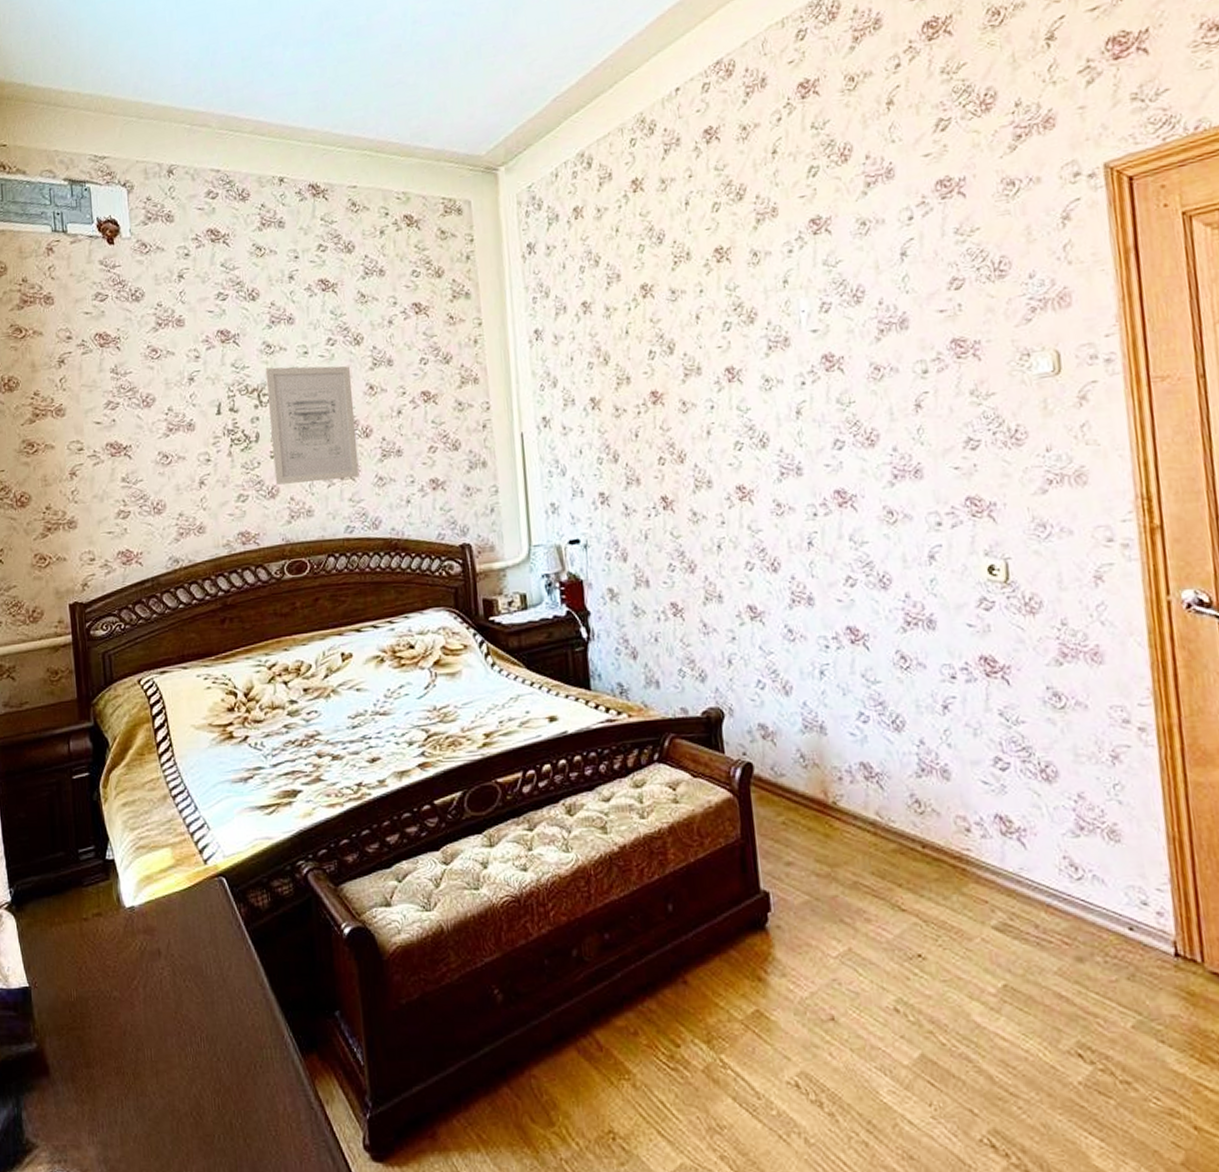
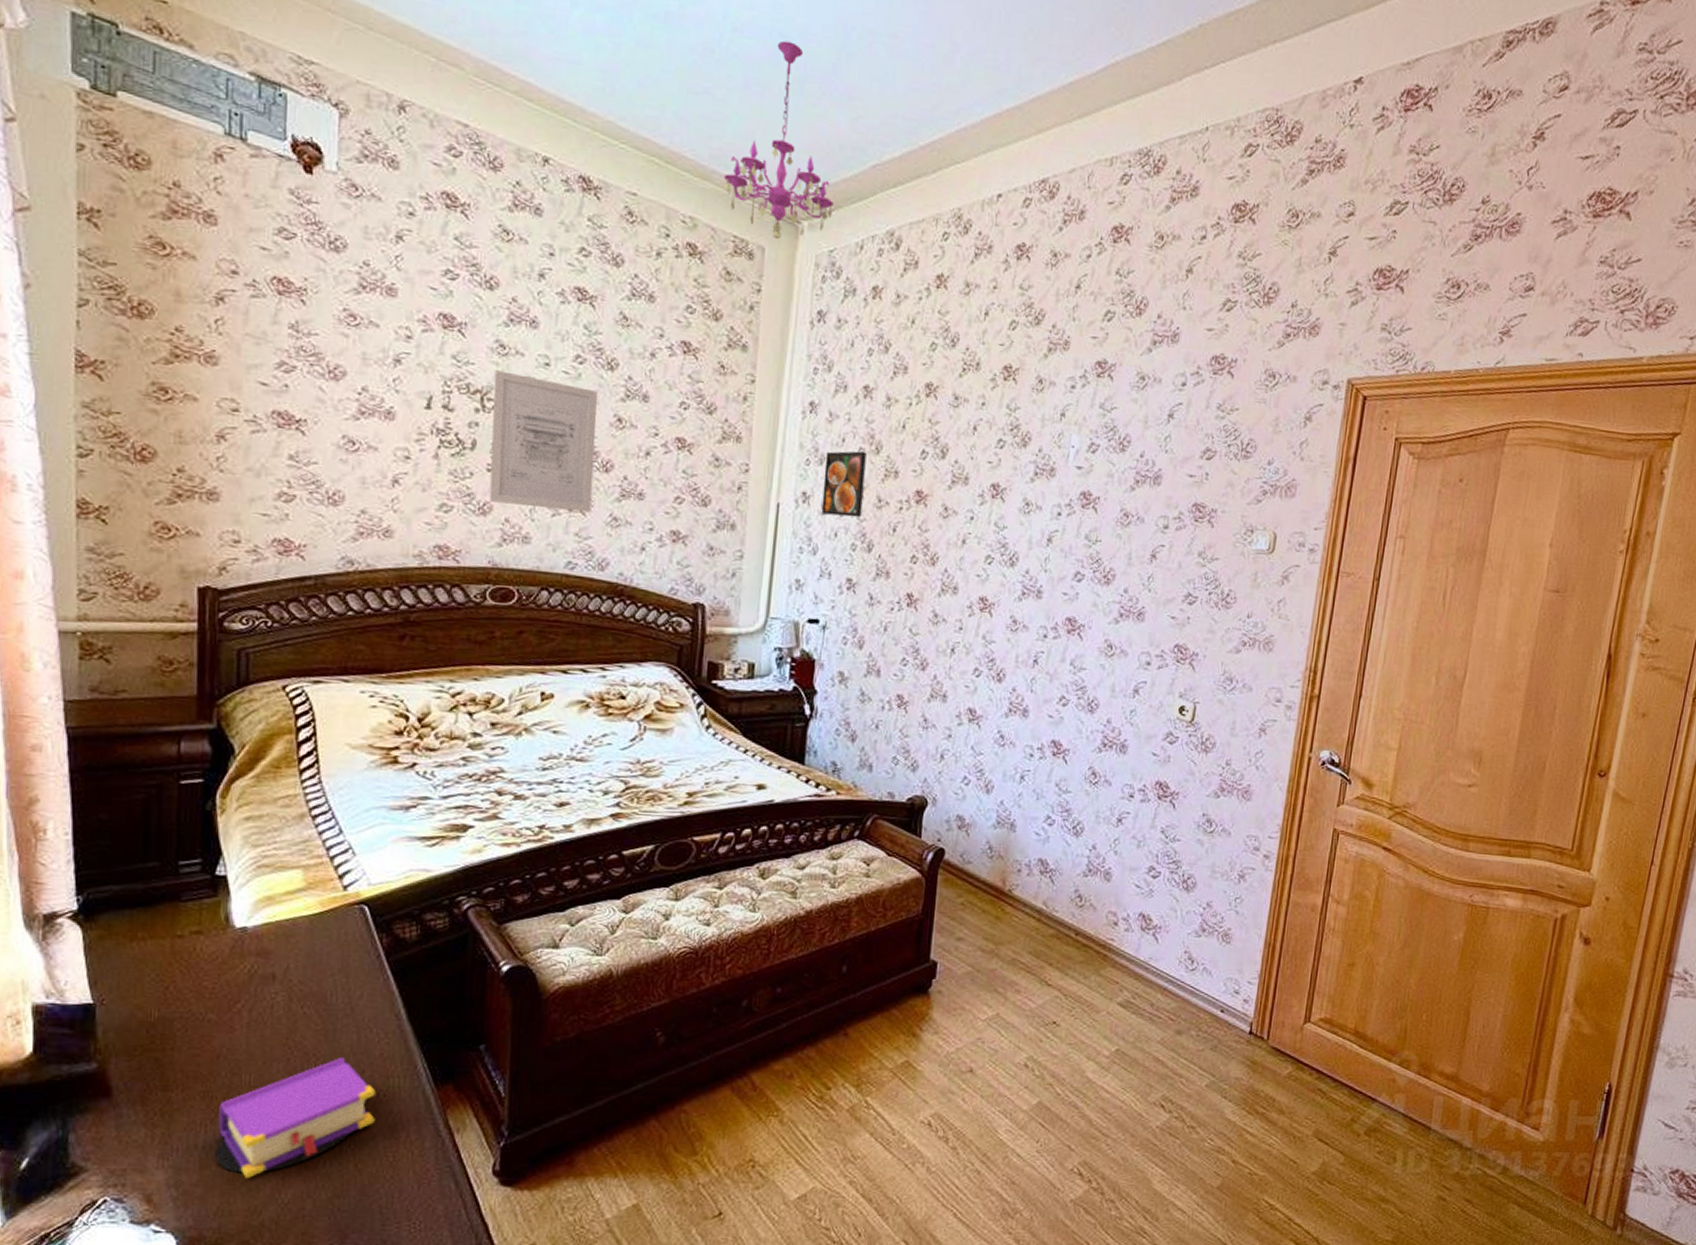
book: none [130,1030,256,1154] -> present [215,1058,377,1178]
chandelier: none [425,16,525,191] -> present [723,40,833,240]
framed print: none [557,365,602,435] -> present [821,451,867,518]

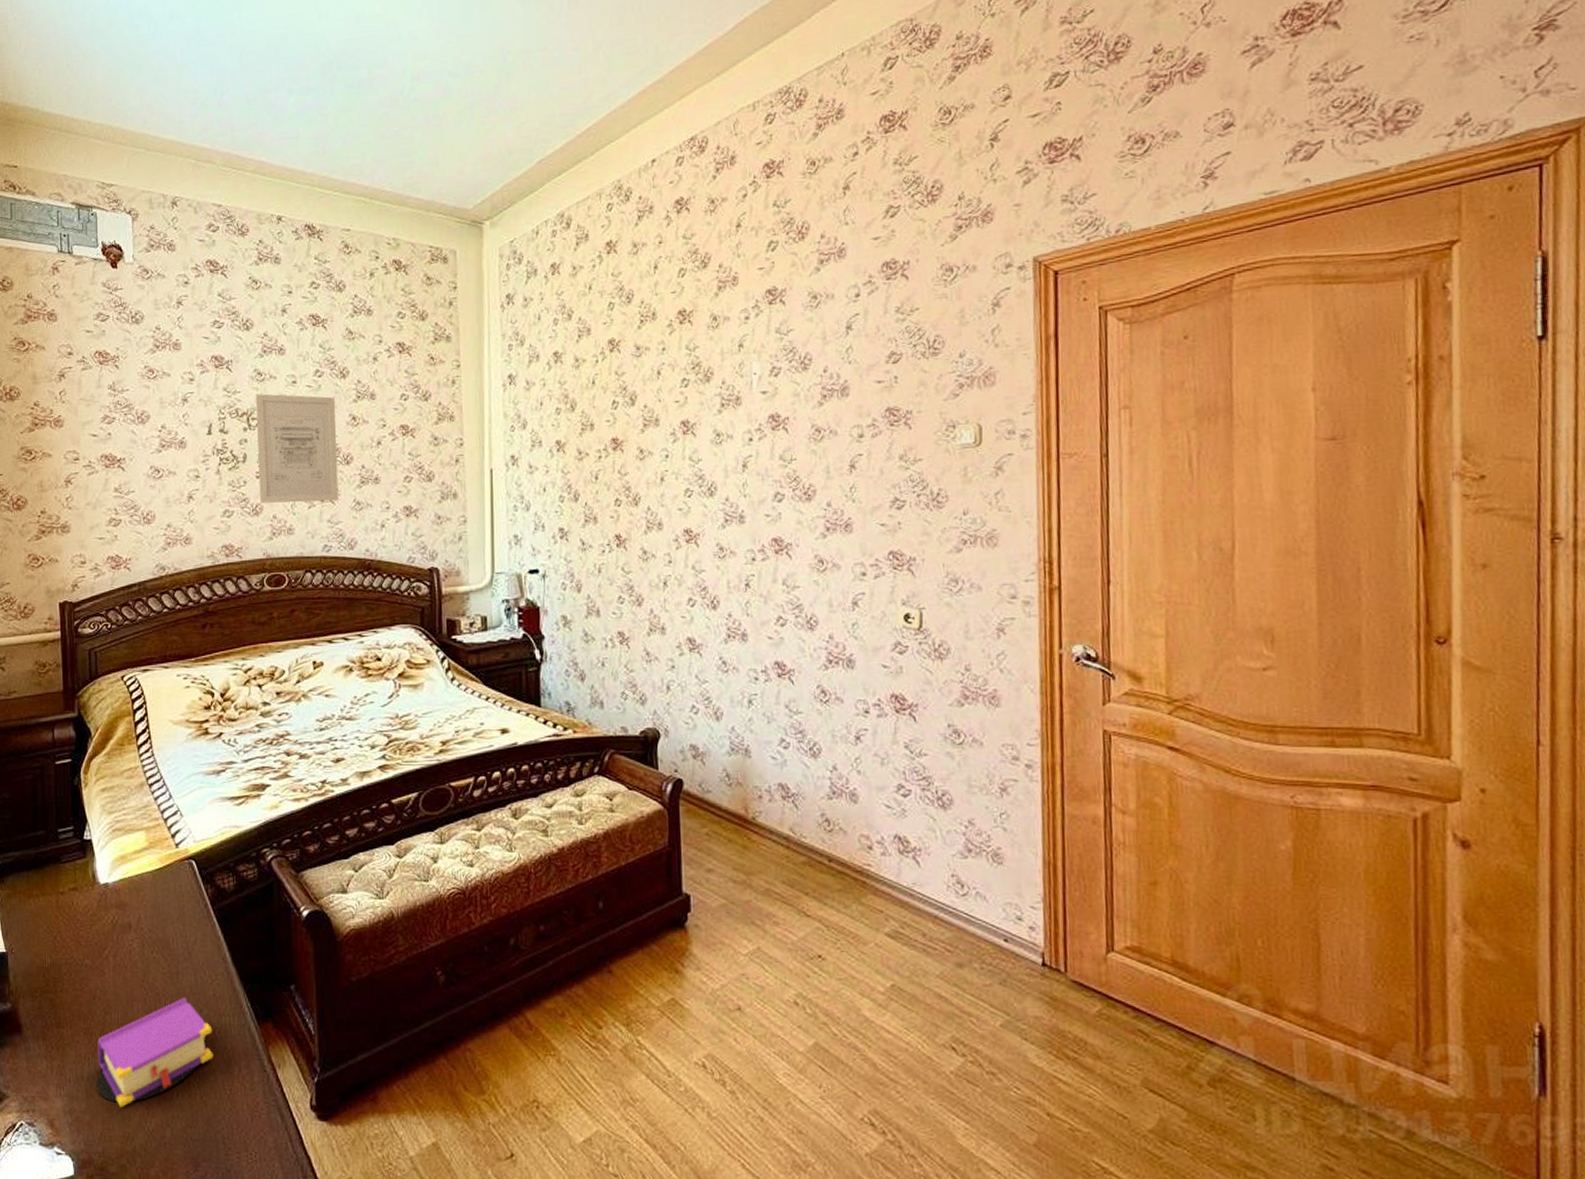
chandelier: present [723,40,833,240] -> none [416,76,509,242]
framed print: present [821,451,867,518] -> none [527,411,565,473]

